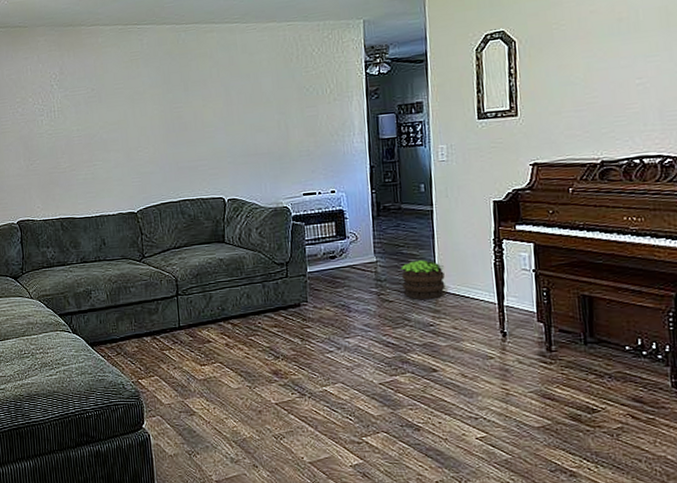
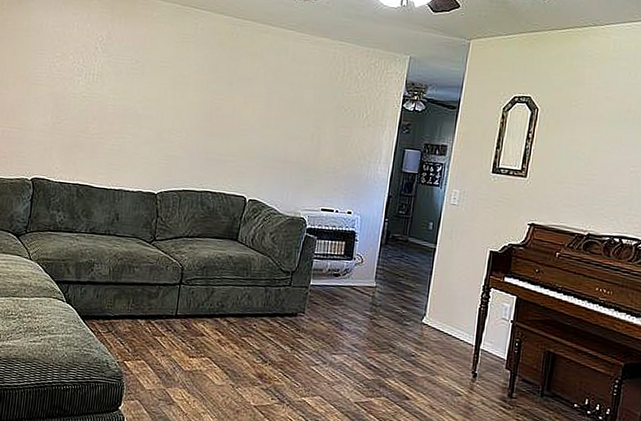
potted plant: present [401,260,446,300] -> none [394,292,435,332]

